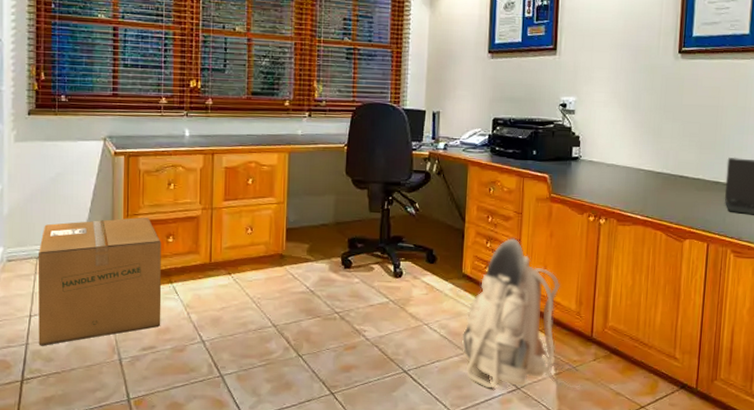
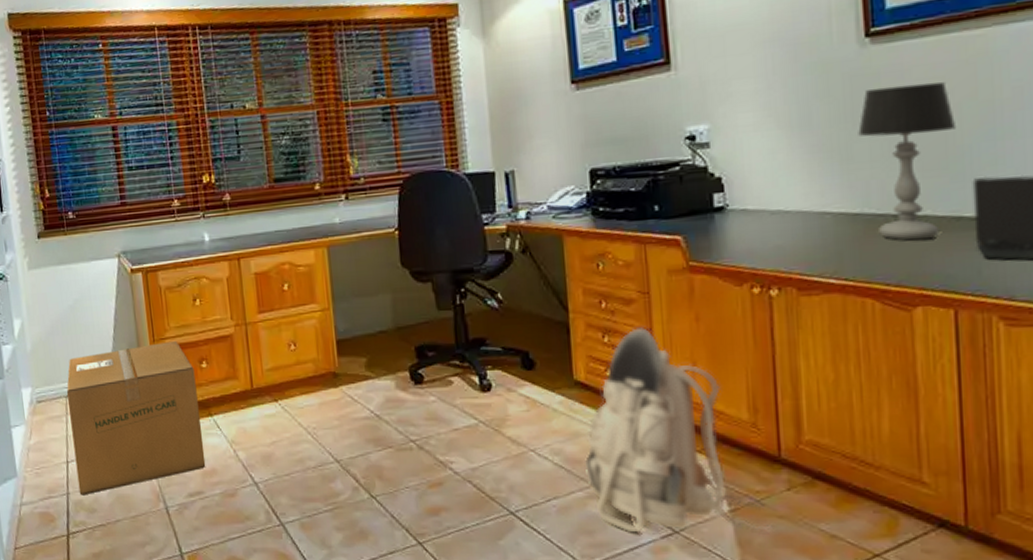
table lamp: none [666,88,723,195] -> present [858,82,955,241]

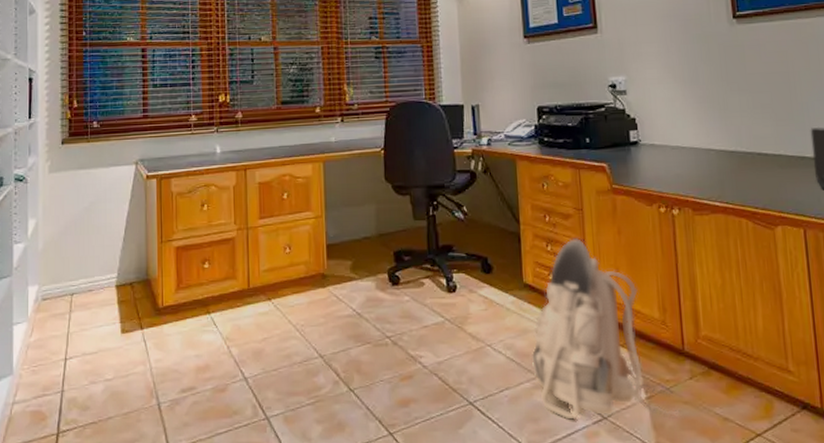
box: present [66,340,206,496] -> none [72,242,200,393]
table lamp: present [858,82,955,241] -> none [731,54,797,174]

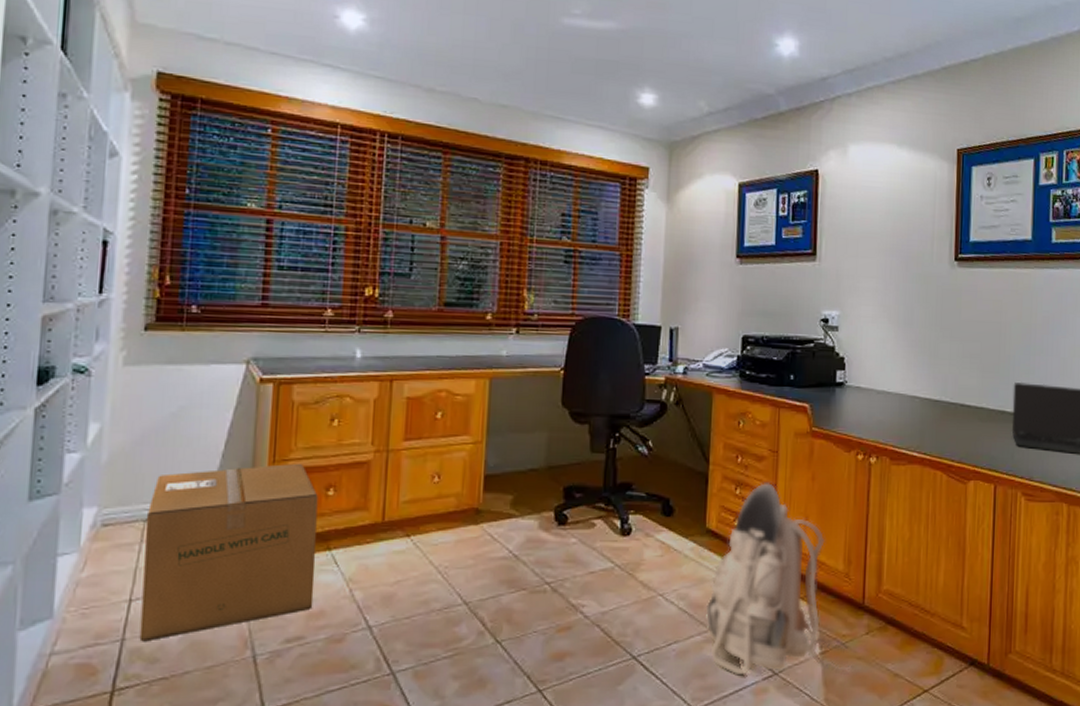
box: none [72,242,200,393] -> present [139,463,318,642]

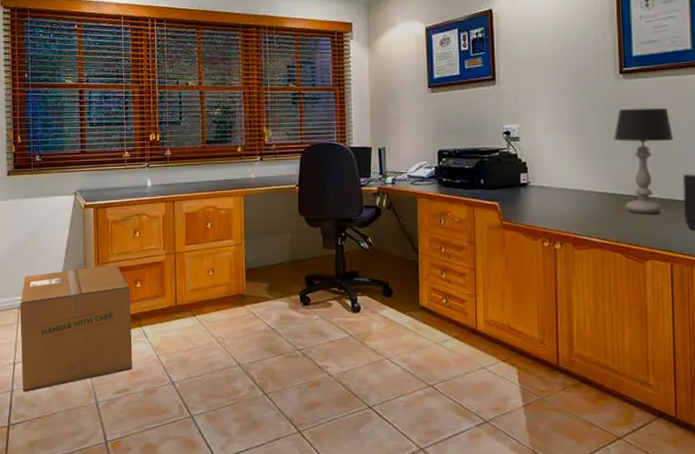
backpack: present [705,483,852,674] -> none [424,268,552,421]
table lamp: none [943,301,1006,427] -> present [614,107,673,214]

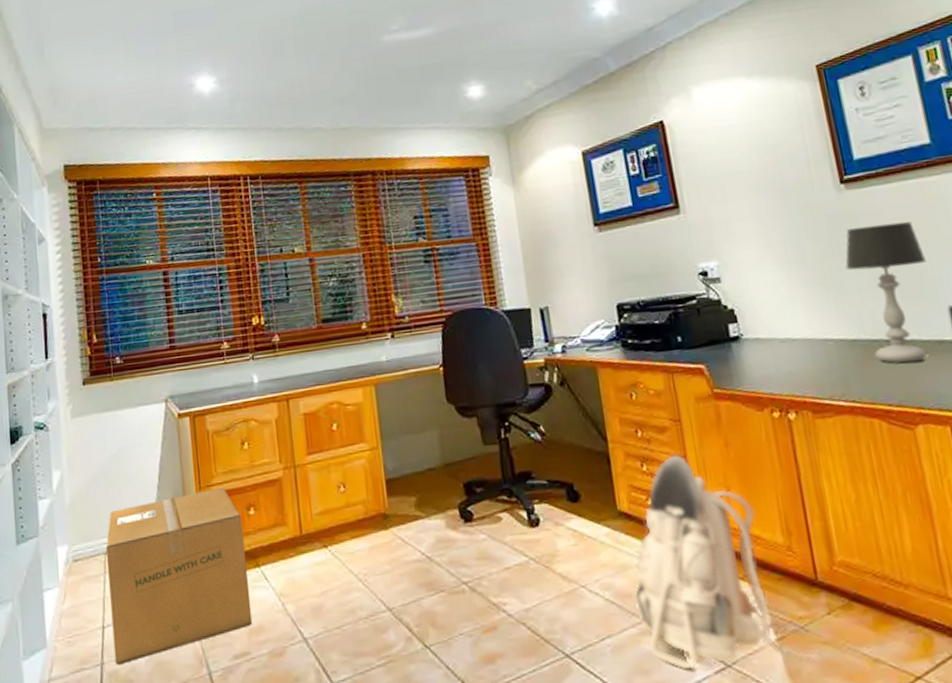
backpack: none [424,268,552,421] -> present [633,455,819,669]

